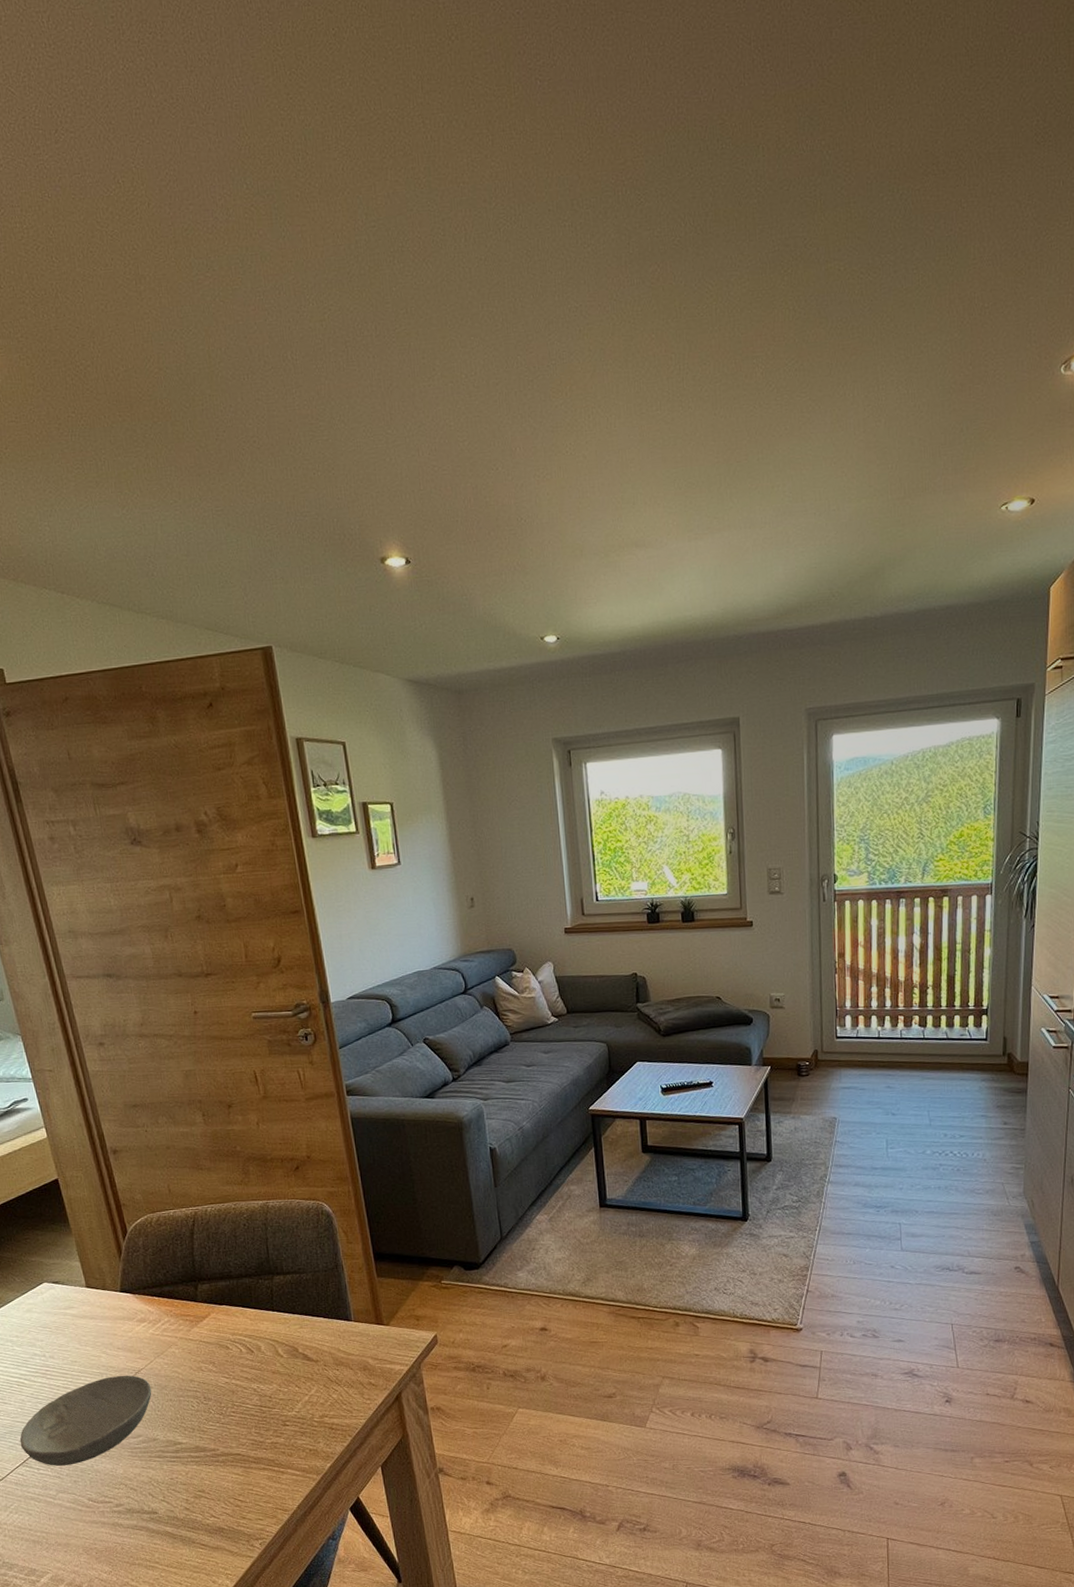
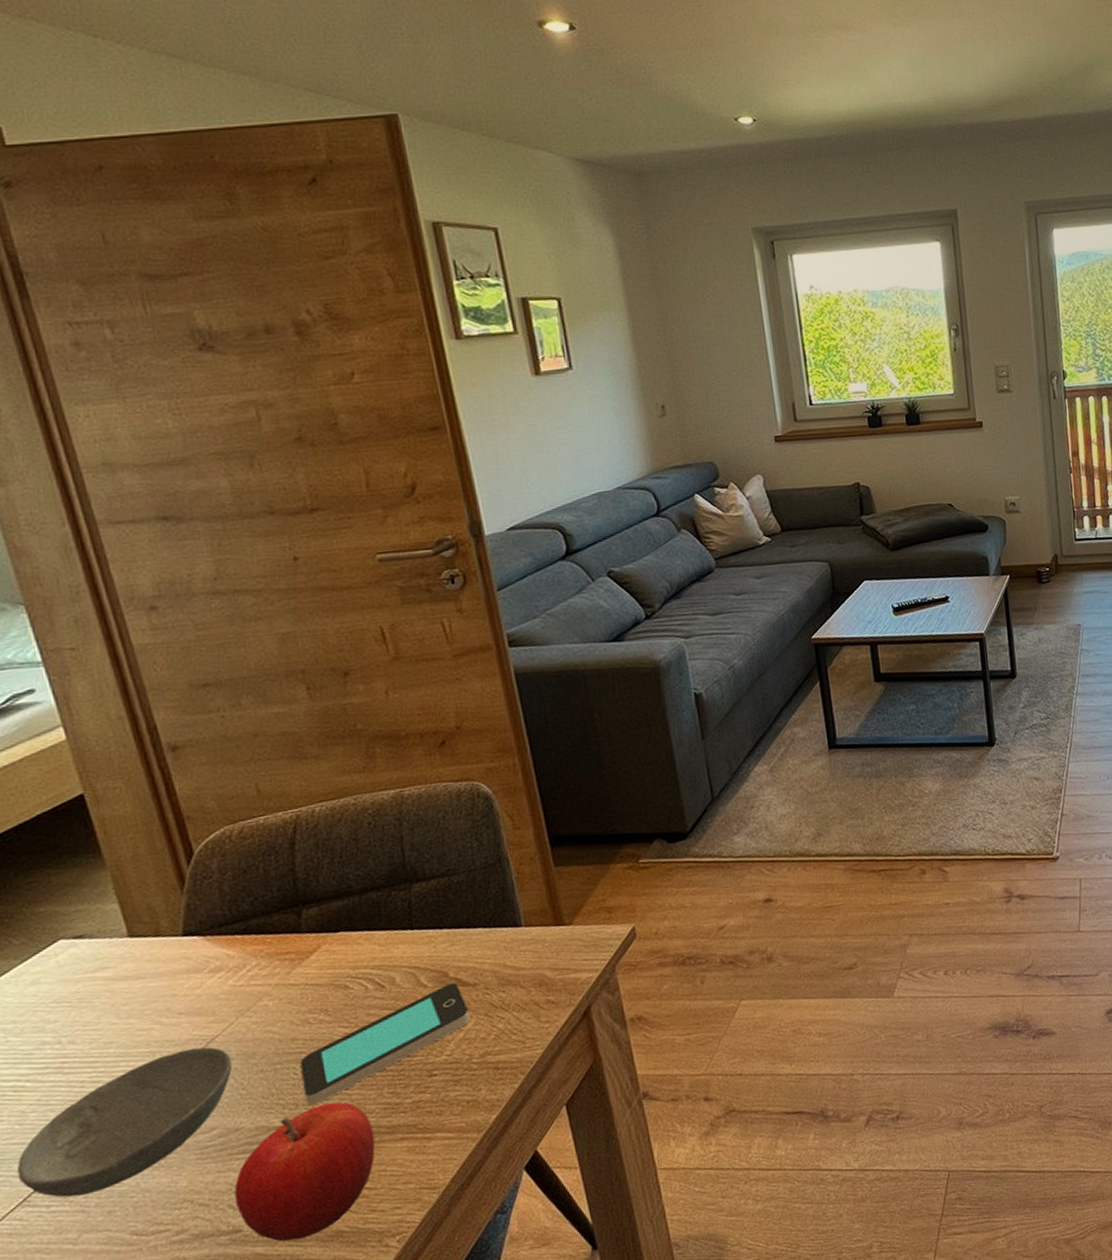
fruit: none [153,1432,246,1528] -> present [234,1102,376,1242]
smartphone: none [196,1357,313,1432] -> present [300,983,470,1106]

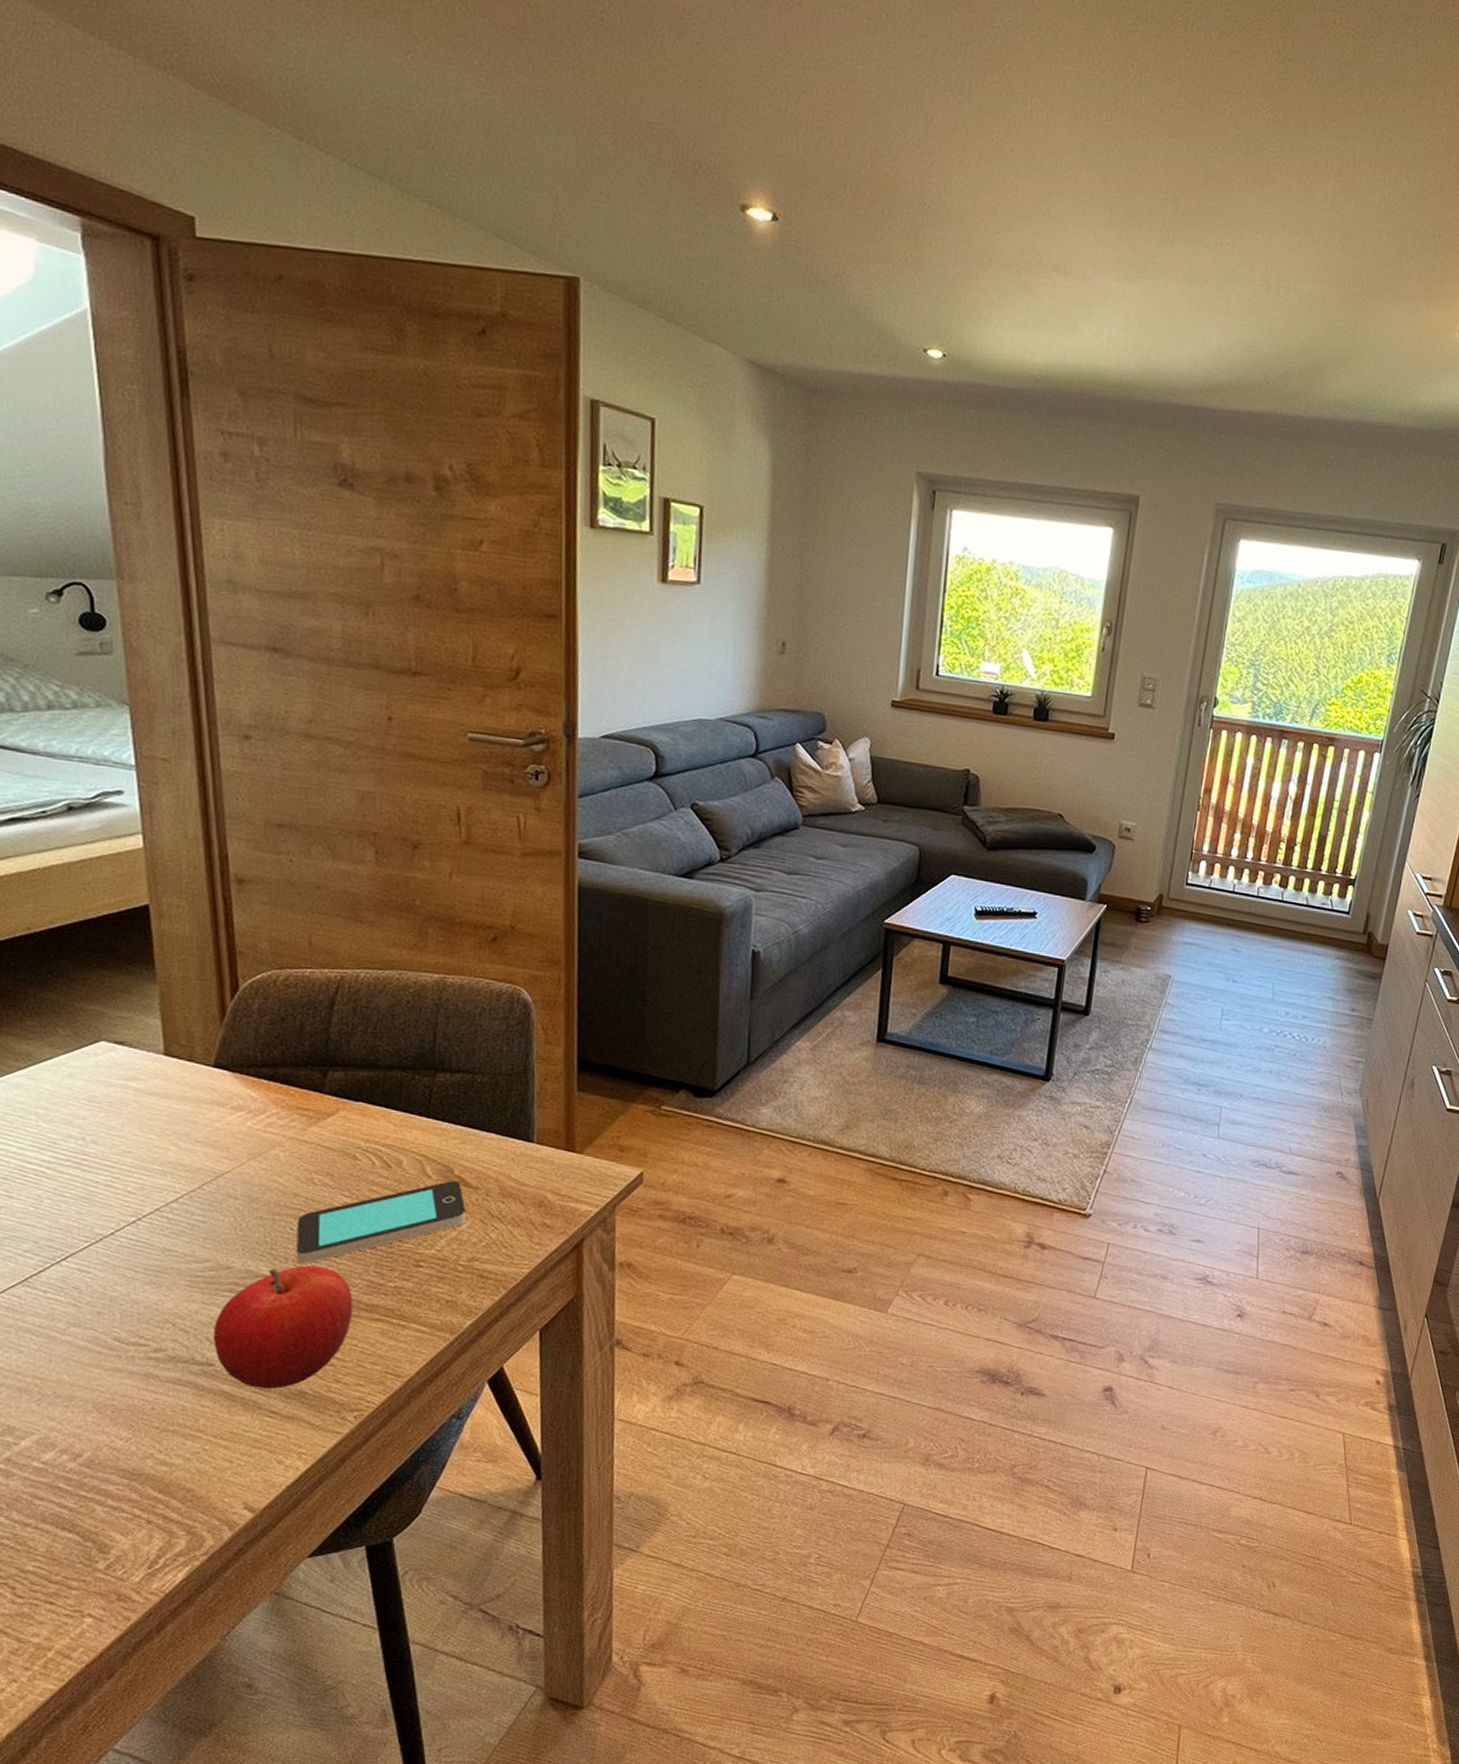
bowl: present [17,1047,233,1198] -> none [23,1177,236,1291]

